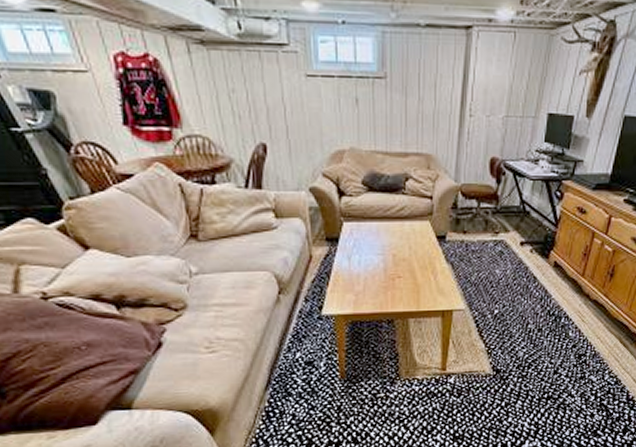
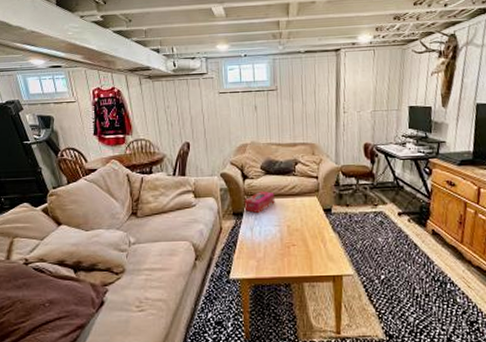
tissue box: none [340,211,379,240] -> present [244,190,275,214]

